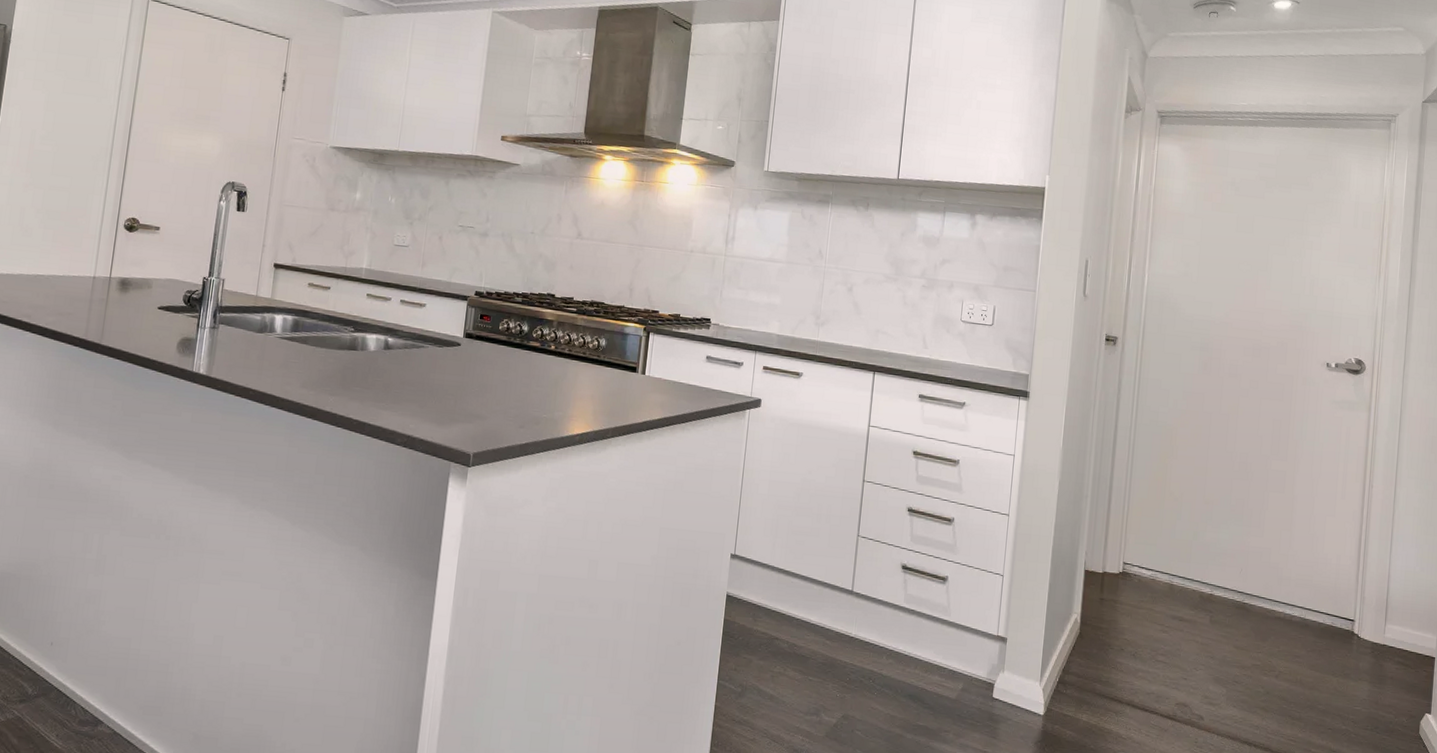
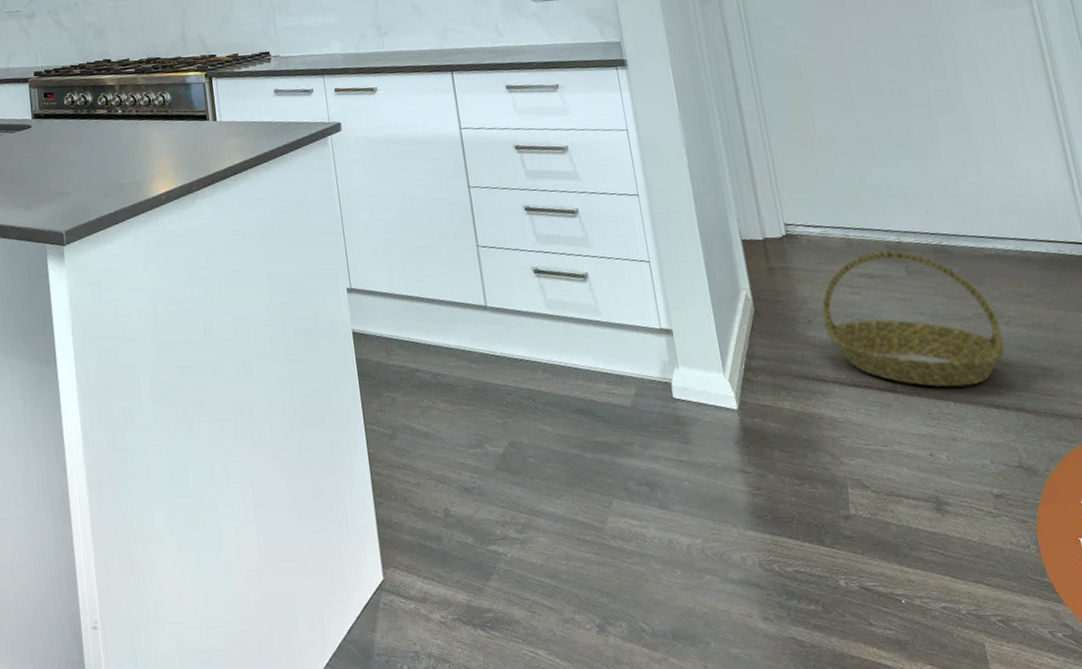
basket: none [1133,599,1270,724] -> present [822,251,1005,387]

